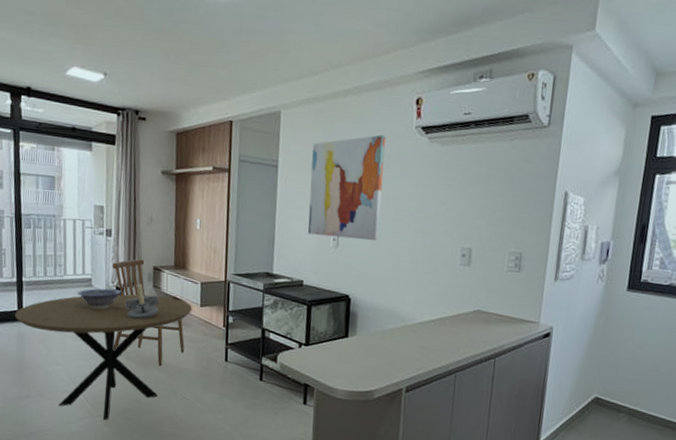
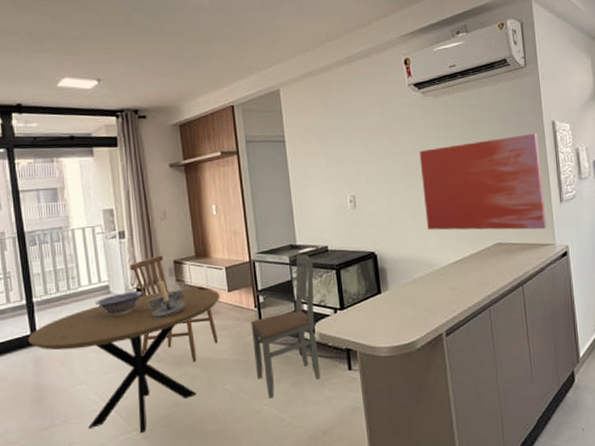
dining chair: none [215,283,286,415] -> present [250,254,321,398]
wall art: present [307,134,386,241] -> none [315,96,393,200]
wall art: none [407,199,546,306] -> present [419,133,547,231]

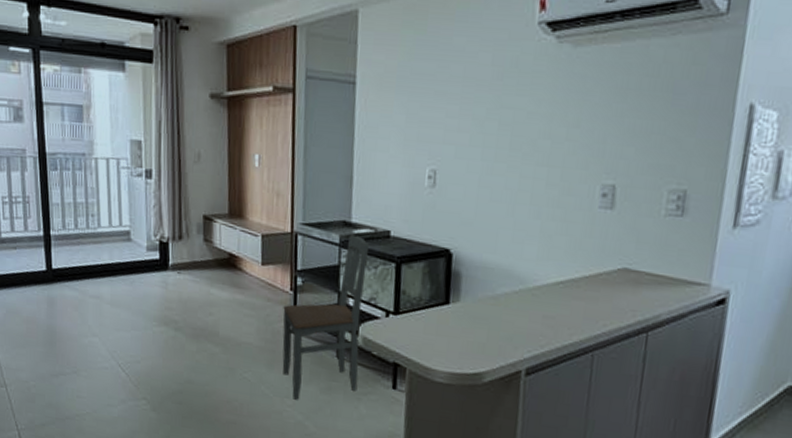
dining table: present [28,288,220,434] -> none [43,249,252,404]
decorative bowl: present [94,290,144,316] -> none [113,242,167,269]
dining chair: present [130,255,218,362] -> none [154,206,244,339]
candlestick: present [148,280,186,319] -> none [171,236,212,281]
wall art: present [419,133,547,231] -> none [527,118,721,262]

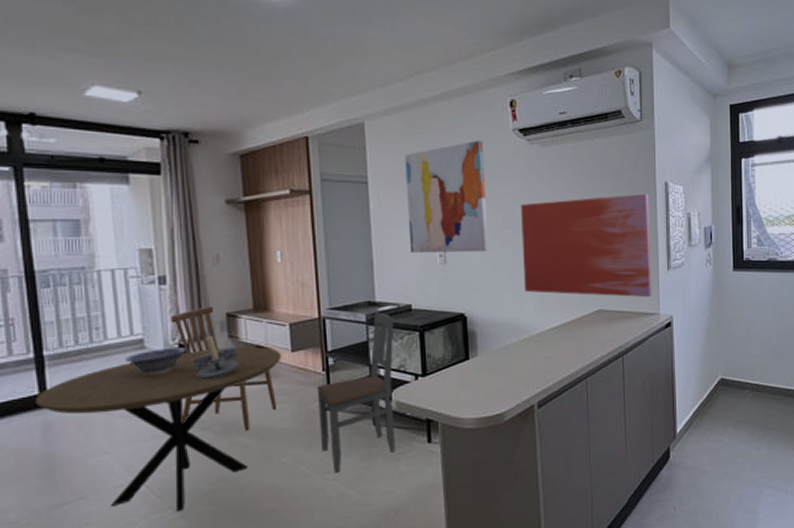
dining table: none [43,249,252,404] -> present [35,347,282,512]
decorative bowl: none [113,242,167,269] -> present [124,346,188,376]
dining chair: none [154,206,244,339] -> present [171,306,276,431]
candlestick: none [171,236,212,281] -> present [193,335,239,380]
wall art: none [395,35,498,178] -> present [404,140,489,253]
wall art: none [527,118,721,262] -> present [520,193,652,298]

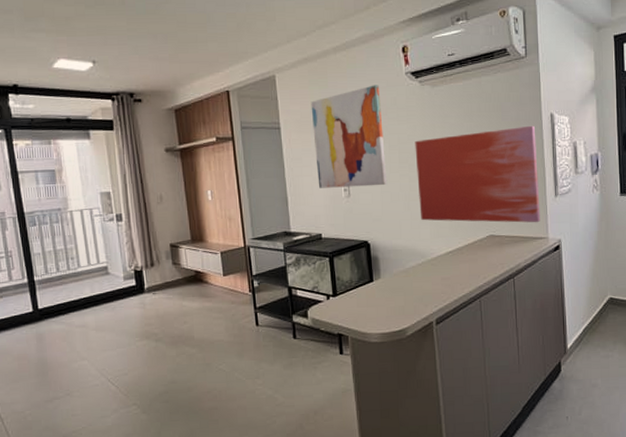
dining table: present [35,347,282,512] -> none [30,272,216,408]
decorative bowl: present [124,346,188,376] -> none [94,272,142,296]
dining chair: present [171,306,276,431] -> none [127,238,213,343]
candlestick: present [193,335,239,380] -> none [146,263,182,300]
dining chair: present [317,312,396,473] -> none [245,241,313,379]

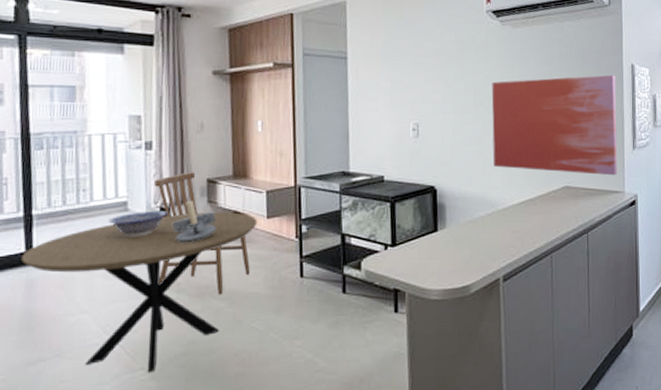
dining table: none [30,272,216,408] -> present [21,212,258,373]
decorative bowl: none [94,272,142,296] -> present [108,210,169,237]
dining chair: none [127,238,213,343] -> present [155,172,250,295]
candlestick: none [146,263,182,300] -> present [172,200,216,244]
wall art: present [310,85,388,188] -> none [383,20,460,127]

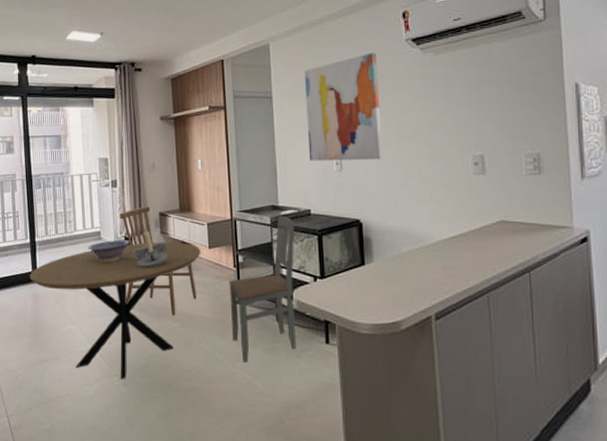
dining chair: none [289,182,366,340] -> present [229,216,296,363]
wall art: none [383,20,460,127] -> present [304,52,383,161]
wall art: present [491,74,618,176] -> none [414,96,563,209]

